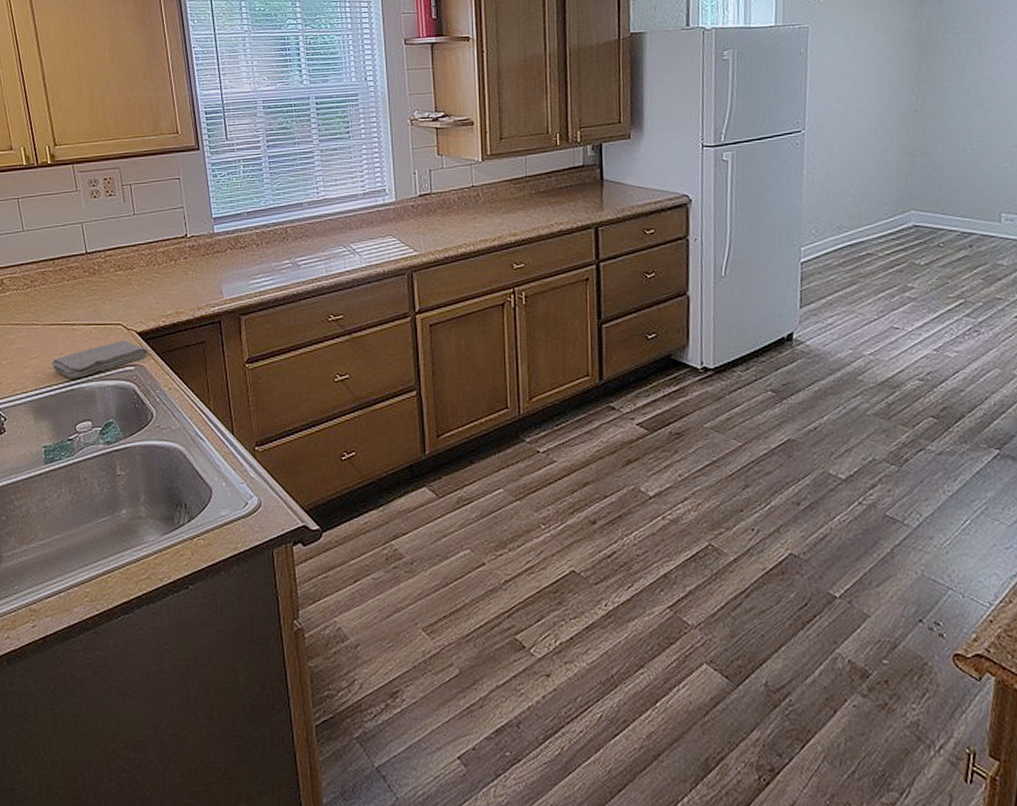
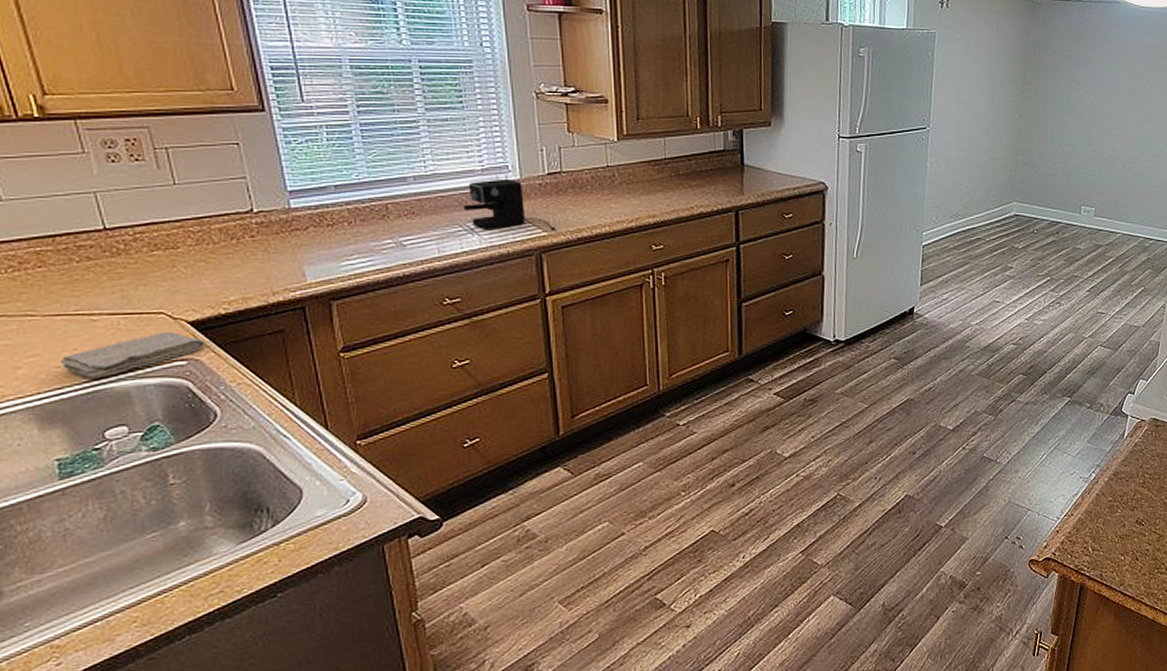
coffee maker: none [346,201,427,250] -> present [462,178,557,231]

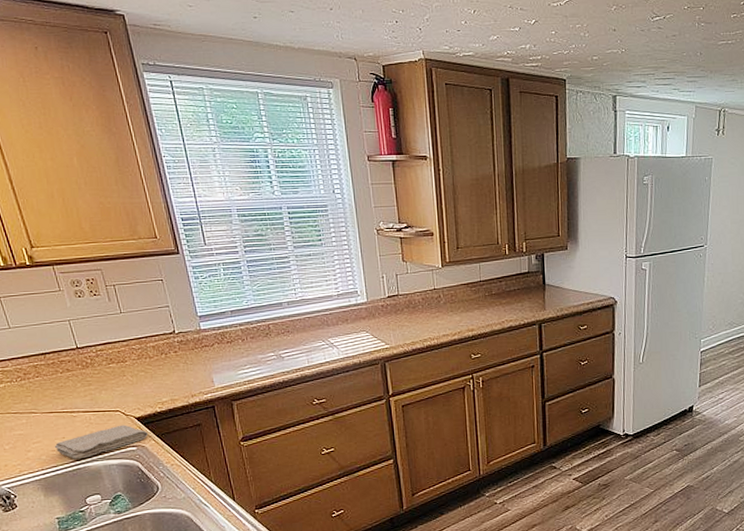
coffee maker: present [462,178,557,231] -> none [324,301,396,344]

